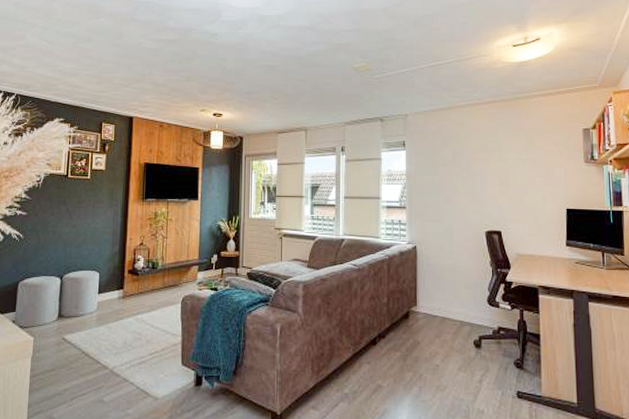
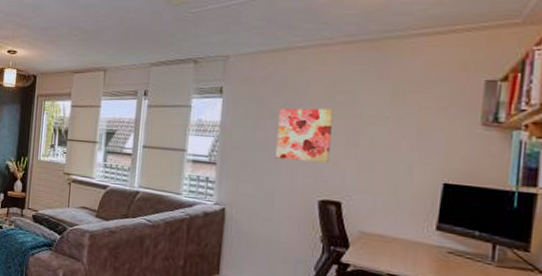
wall art: none [450,155,489,200] -> present [275,108,333,163]

